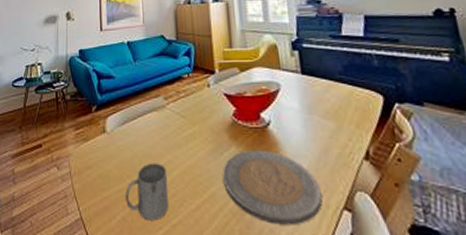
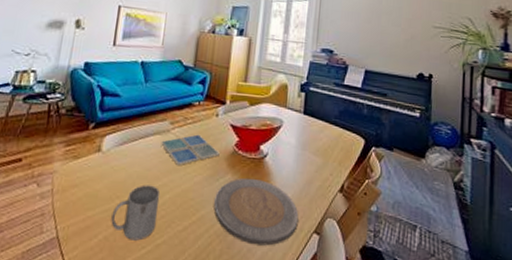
drink coaster: none [159,107,219,142] -> present [161,134,220,166]

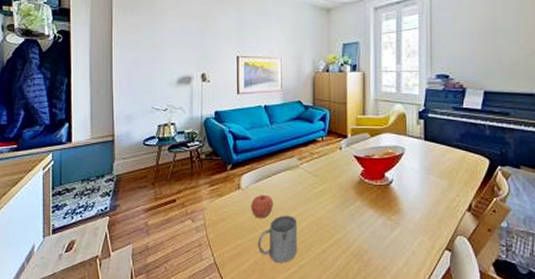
apple: none [109,159,136,188] -> present [251,194,273,219]
drink coaster: present [161,134,220,166] -> none [292,167,347,197]
plate: present [213,178,299,246] -> none [347,203,429,263]

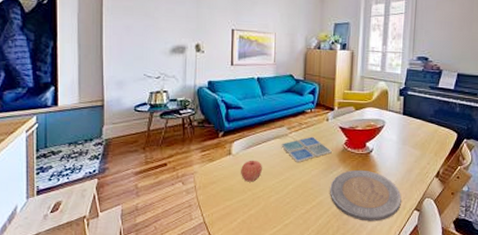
mug: present [258,215,298,263] -> none [246,179,285,222]
drink coaster: none [292,167,347,197] -> present [281,136,332,163]
plate: none [347,203,429,263] -> present [330,169,402,221]

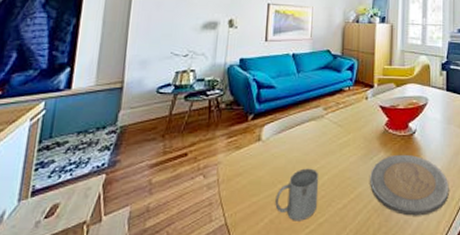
apple: present [241,160,262,182] -> none [271,146,295,173]
mug: none [246,179,285,222] -> present [275,168,319,221]
drink coaster: present [281,136,332,163] -> none [316,117,372,149]

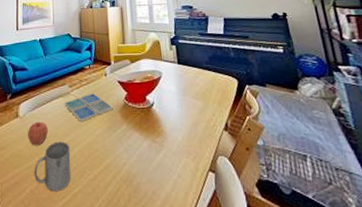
apple: none [271,146,295,173] -> present [28,121,48,146]
drink coaster: none [316,117,372,149] -> present [64,93,113,123]
plate: present [370,154,449,216] -> none [116,126,193,187]

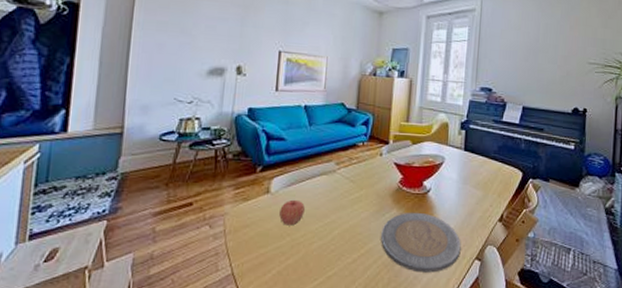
mug: present [34,141,71,192] -> none [283,222,330,274]
drink coaster: present [64,93,113,123] -> none [328,173,385,204]
plate: none [116,126,193,187] -> present [381,212,461,273]

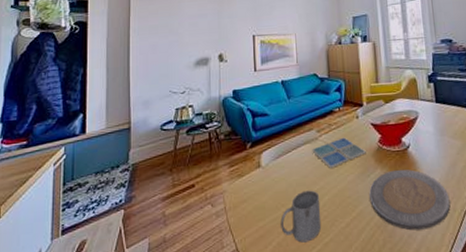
apple: present [279,199,305,226] -> none [272,170,294,197]
mug: none [283,222,330,274] -> present [280,190,321,243]
drink coaster: none [328,173,385,204] -> present [312,137,366,169]

